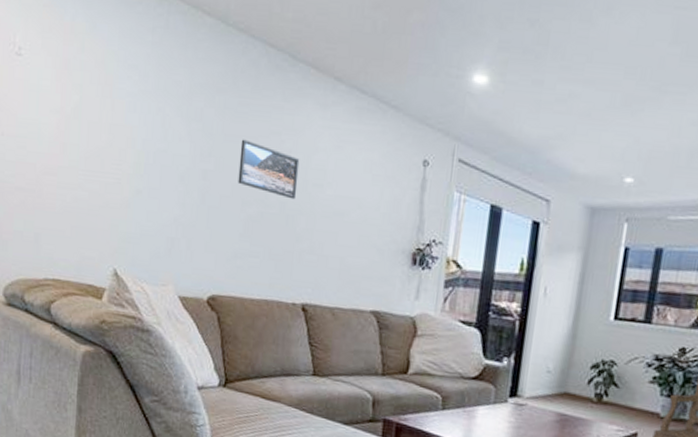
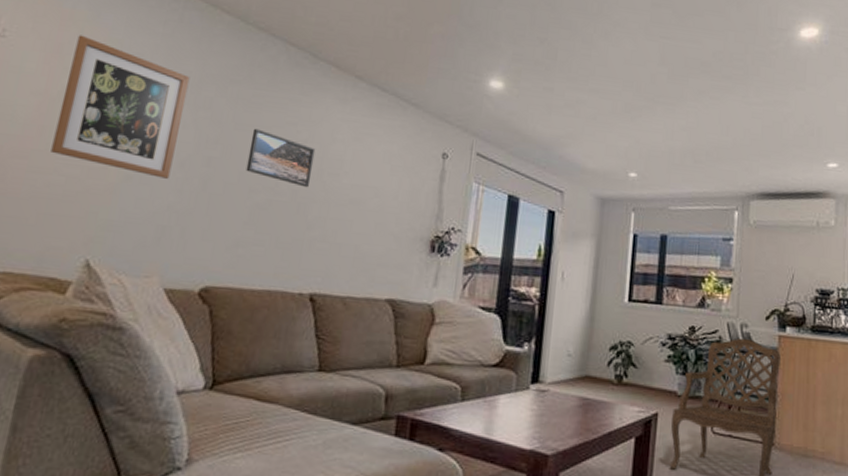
wall art: none [73,49,181,192] -> present [51,35,190,179]

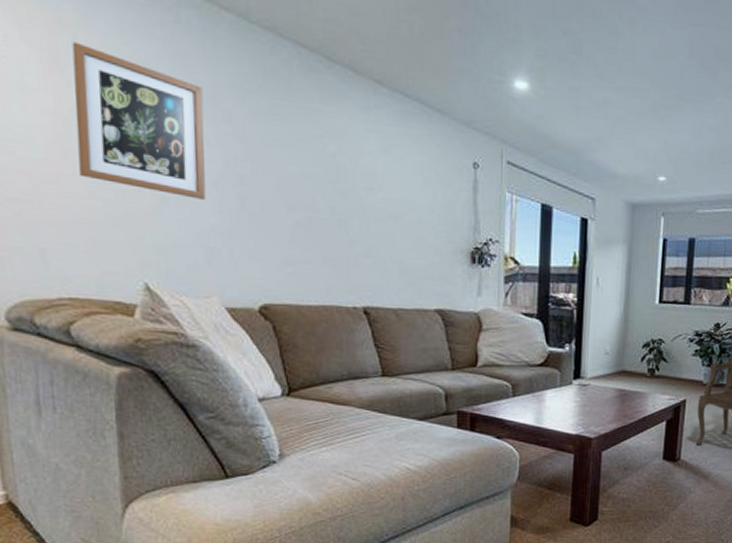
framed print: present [246,128,316,188] -> none [279,143,346,204]

